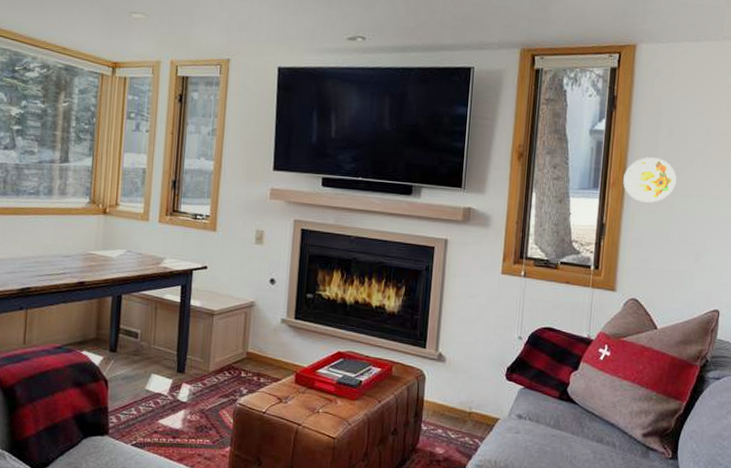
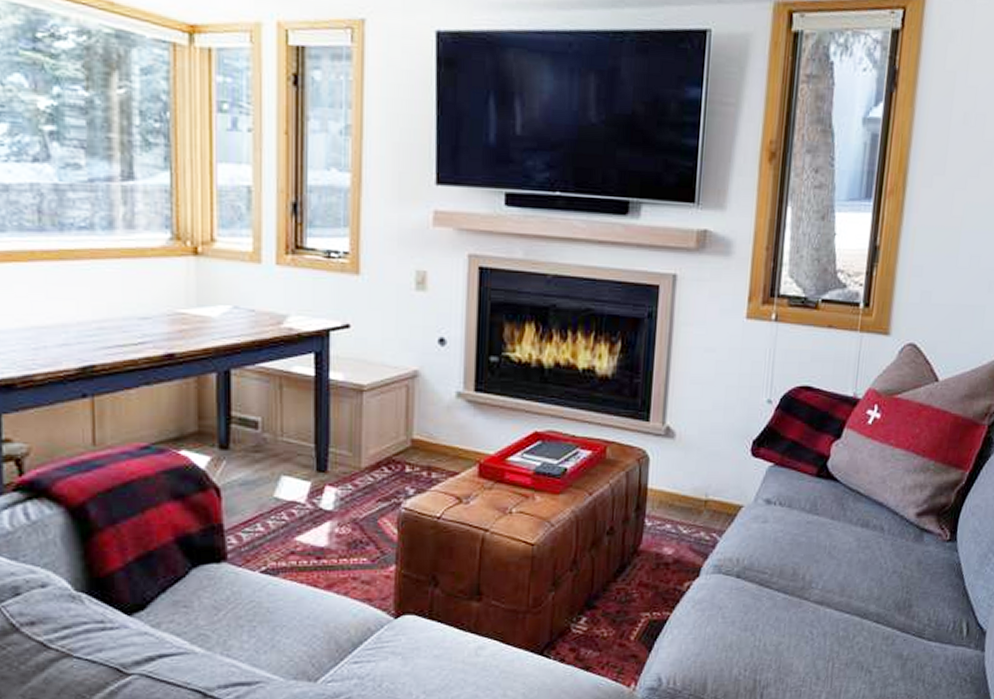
decorative plate: present [623,157,677,203] -> none [903,154,971,217]

